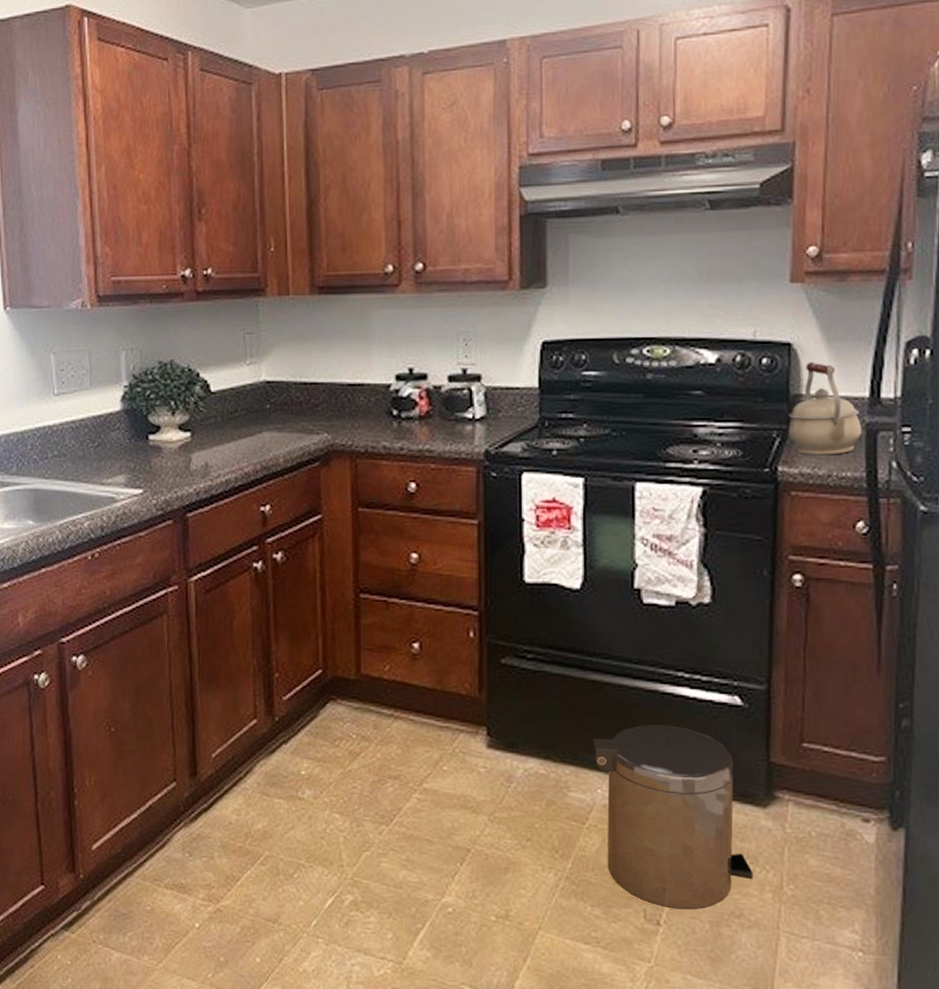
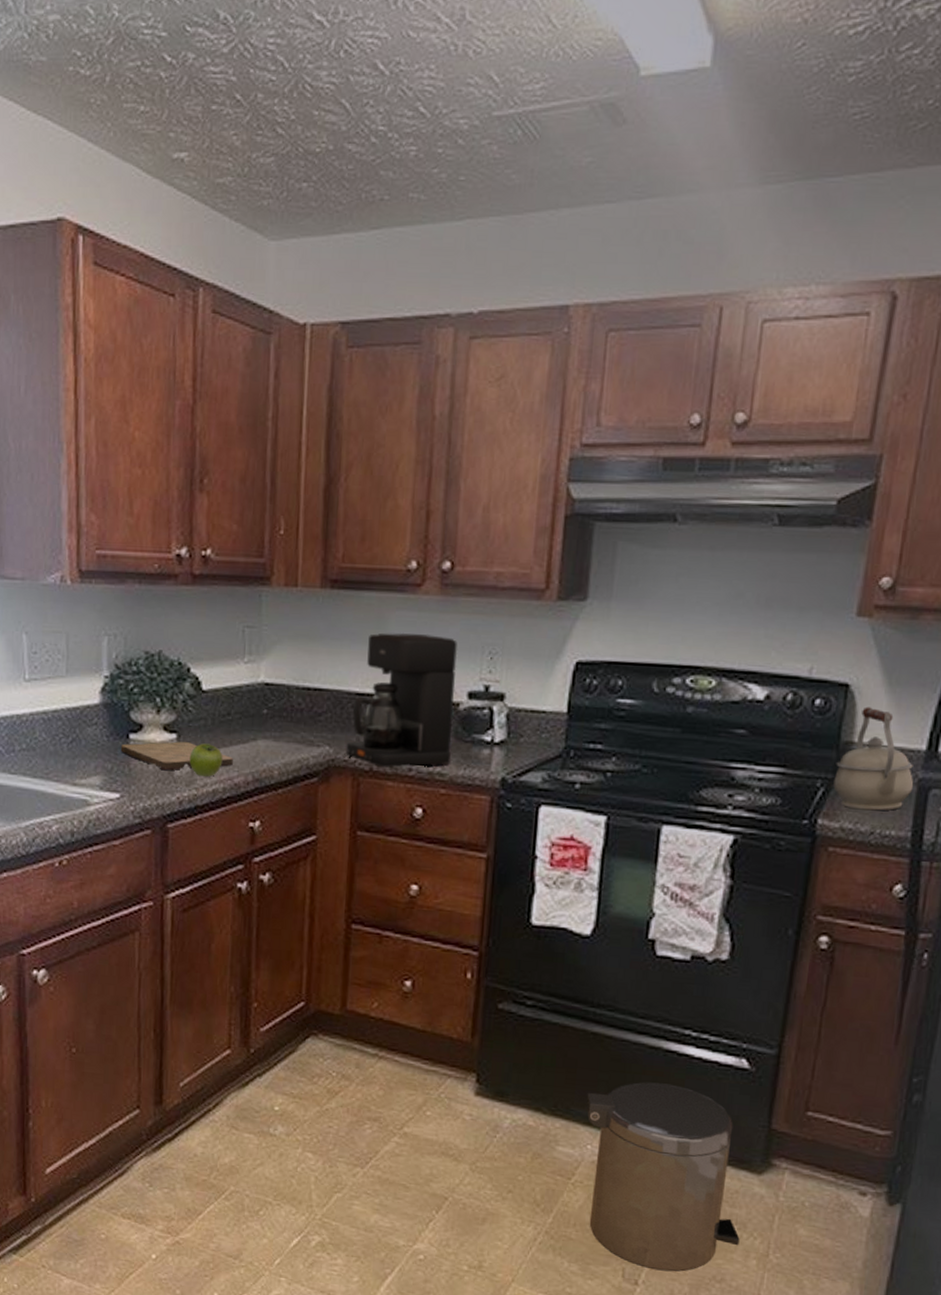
cutting board: none [141,438,242,466] -> present [120,741,233,771]
fruit: none [203,439,233,469] -> present [189,743,223,777]
coffee maker: none [342,327,437,448] -> present [345,632,458,768]

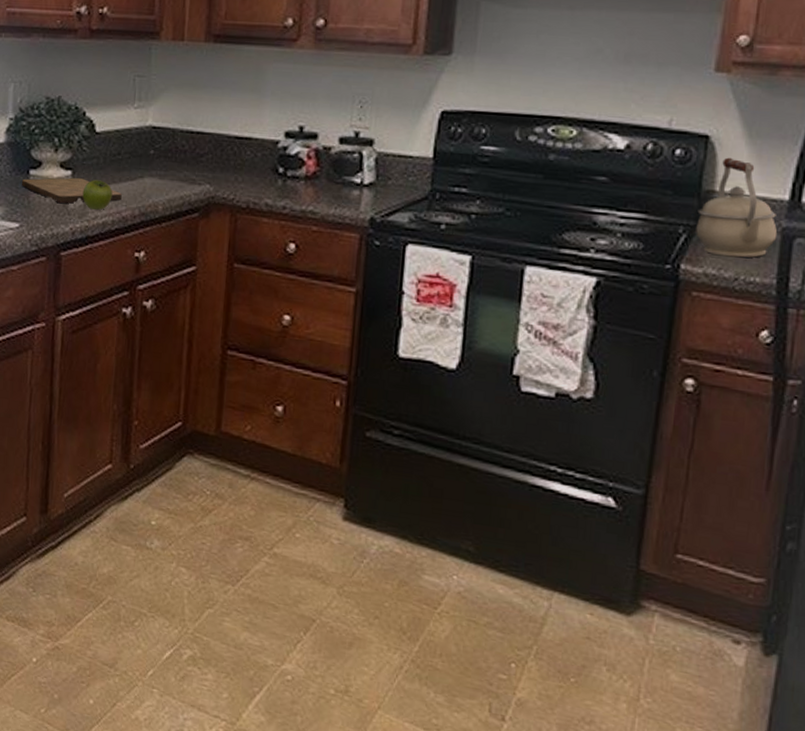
coffee maker: present [345,632,458,768] -> none [224,82,330,206]
trash can: present [586,1082,740,1271] -> none [451,515,609,710]

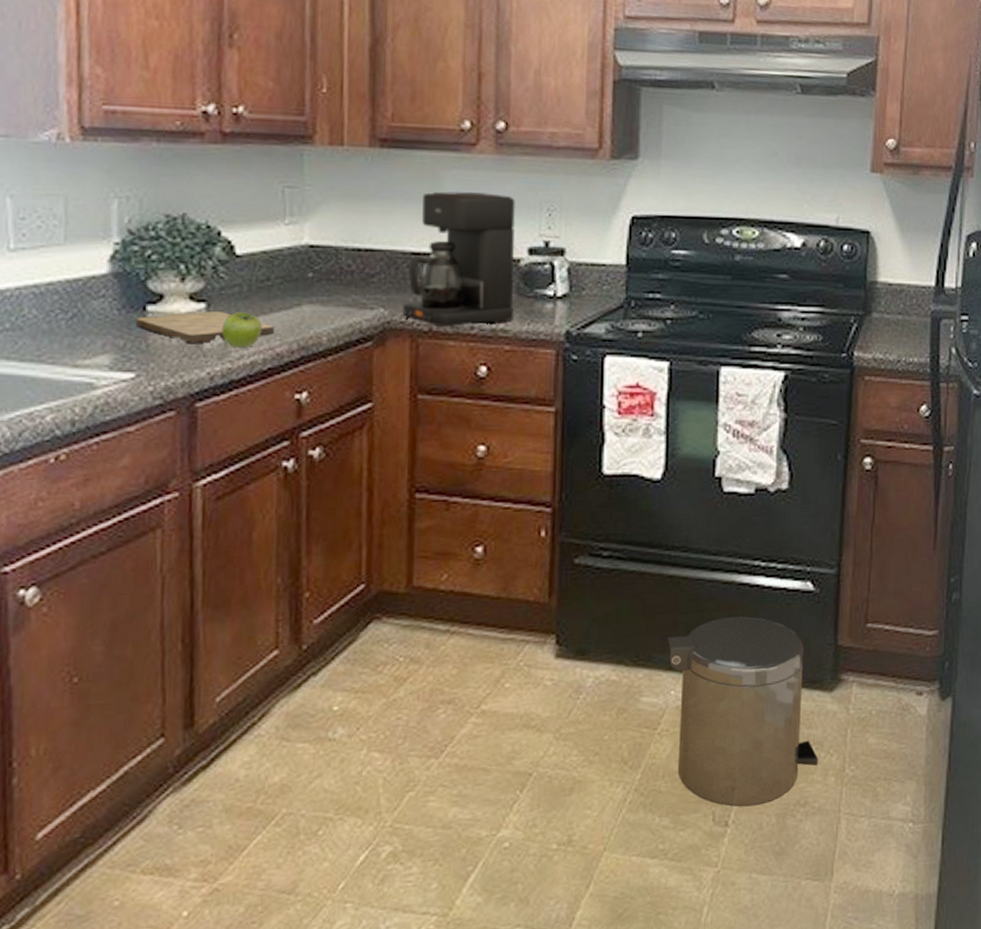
coffee maker: none [224,82,330,206] -> present [402,191,516,327]
trash can: none [451,515,609,710] -> present [667,616,818,807]
kettle: present [696,157,778,258] -> none [864,250,928,341]

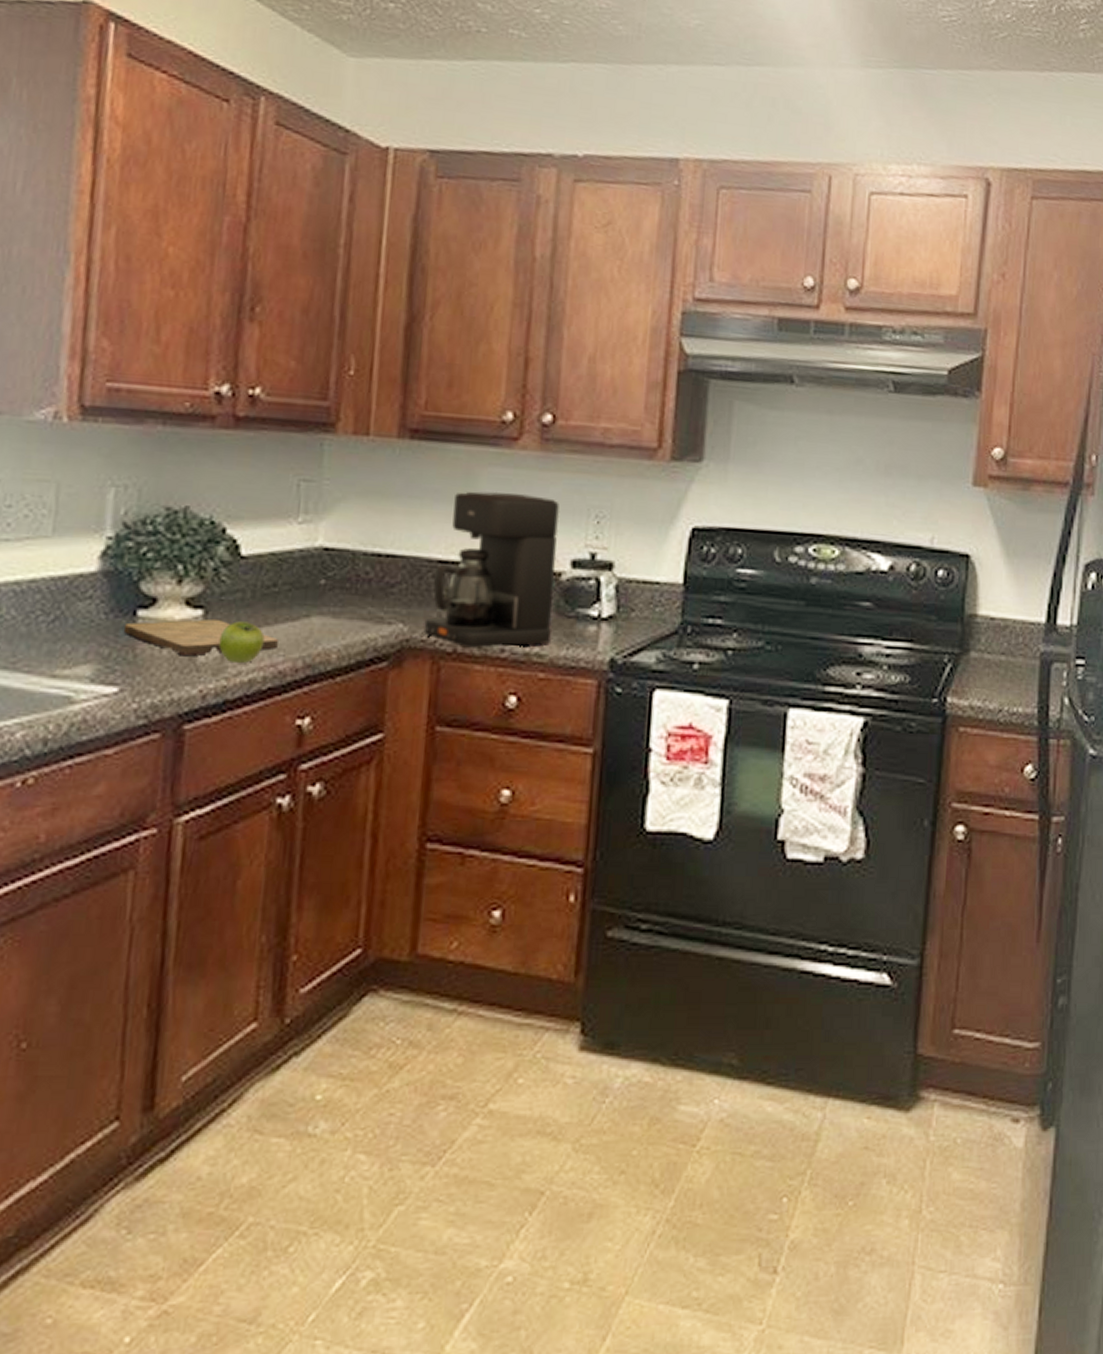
trash can: present [667,616,818,807] -> none [711,1012,890,1250]

